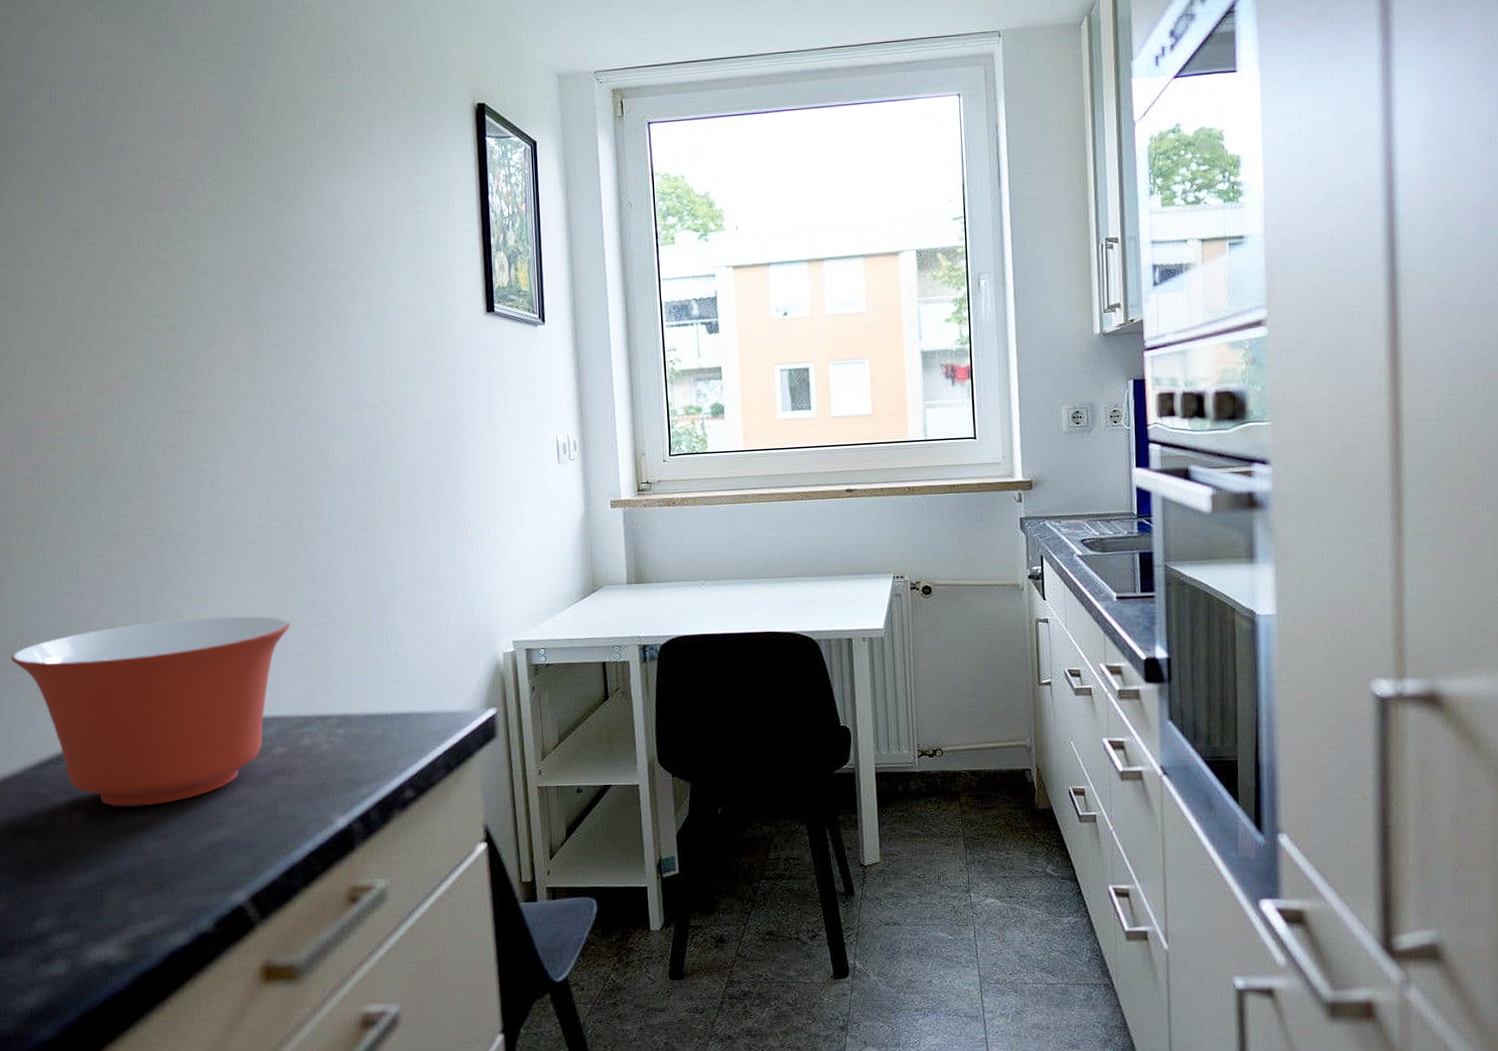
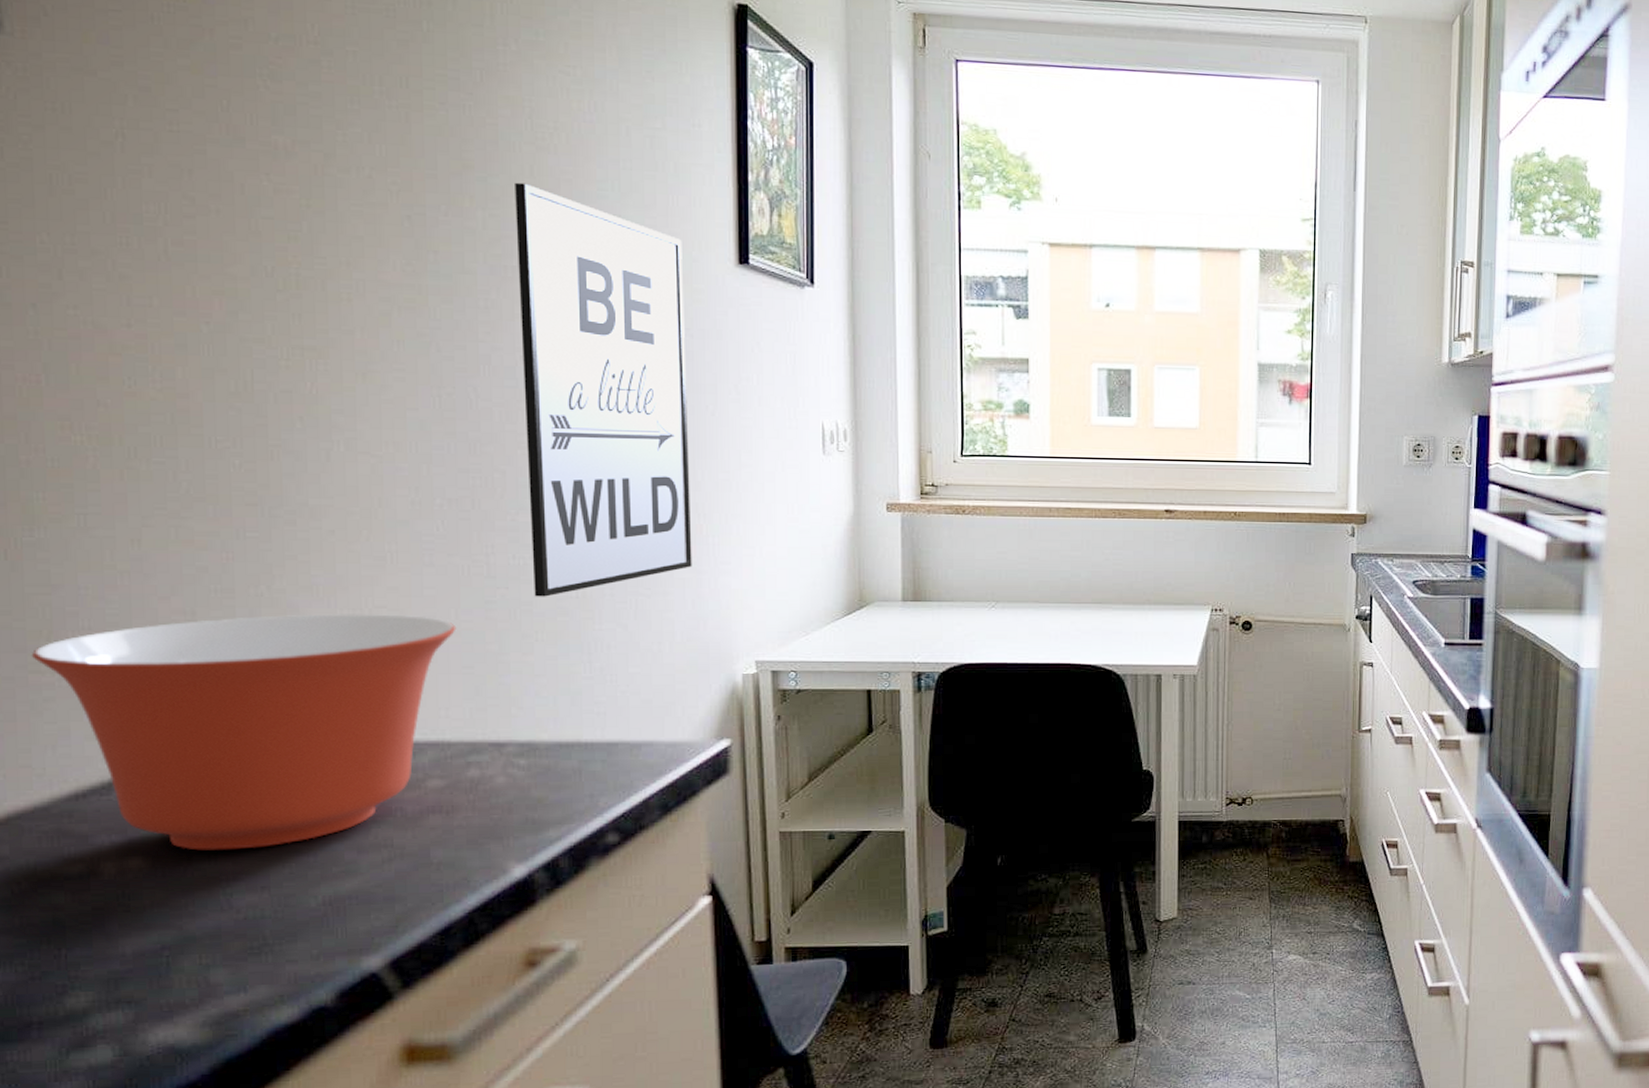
wall art: none [321,267,461,596] -> present [515,182,692,597]

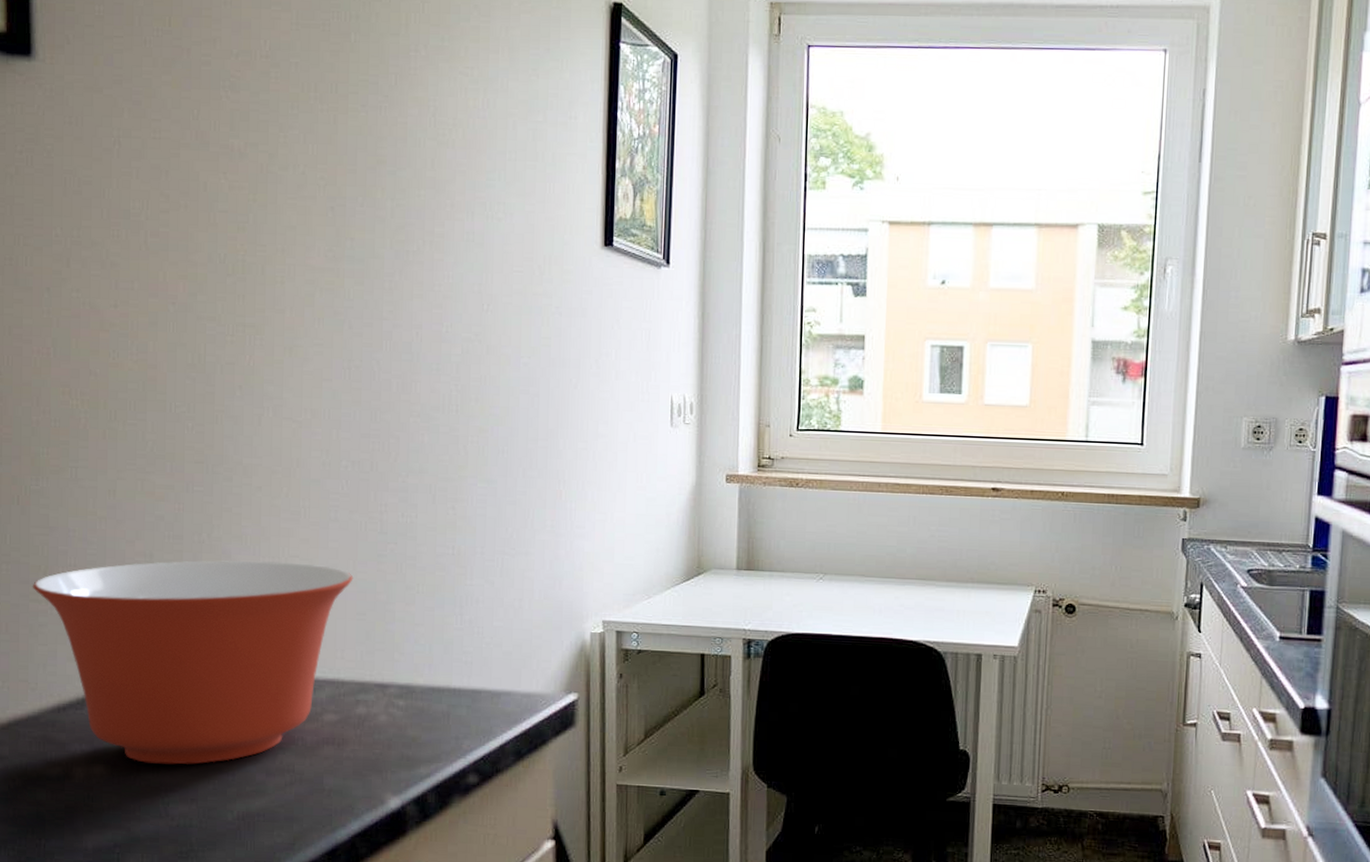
wall art: present [515,182,692,597] -> none [417,175,556,553]

